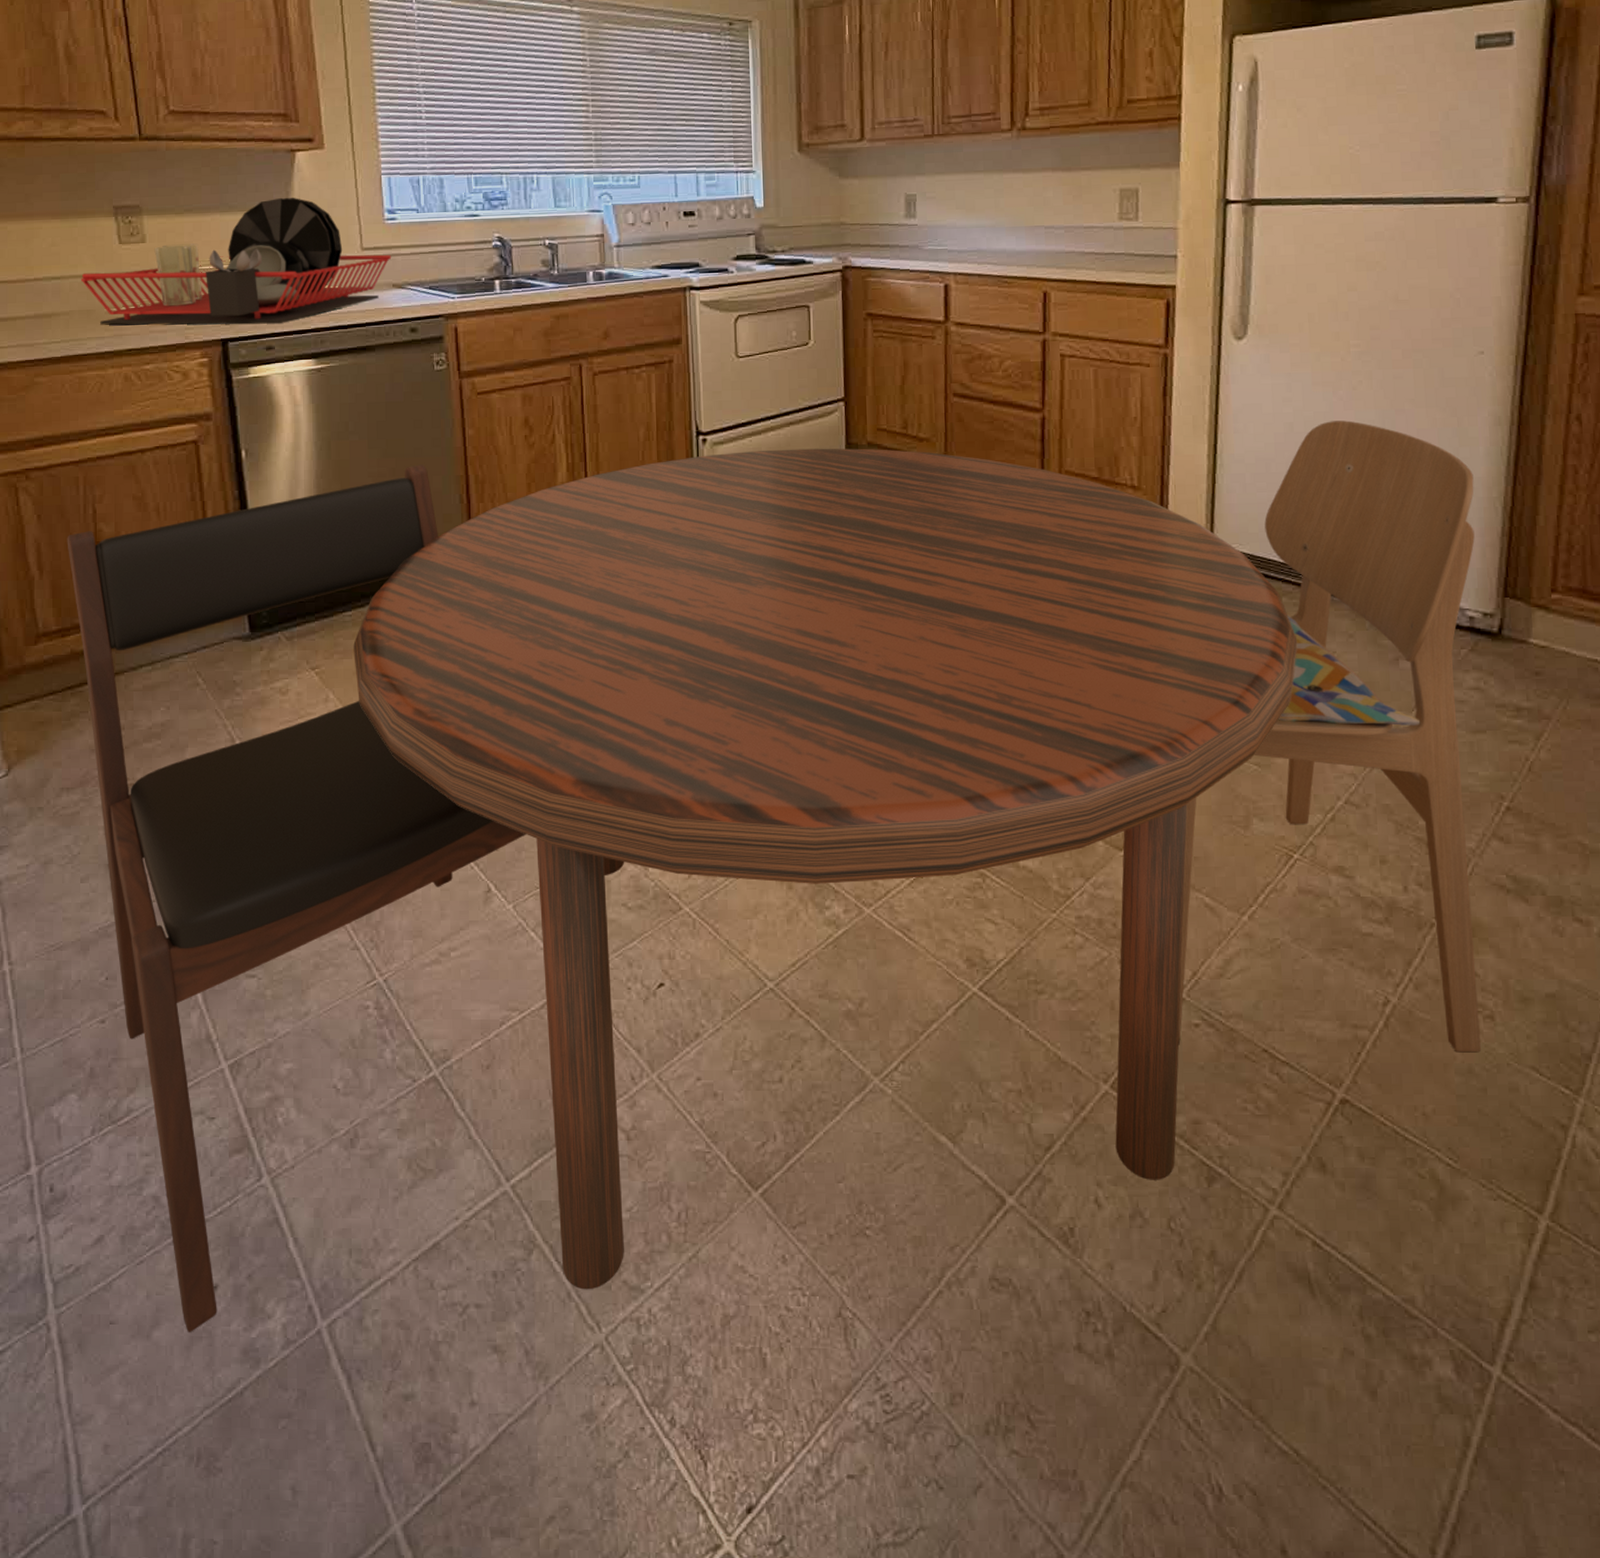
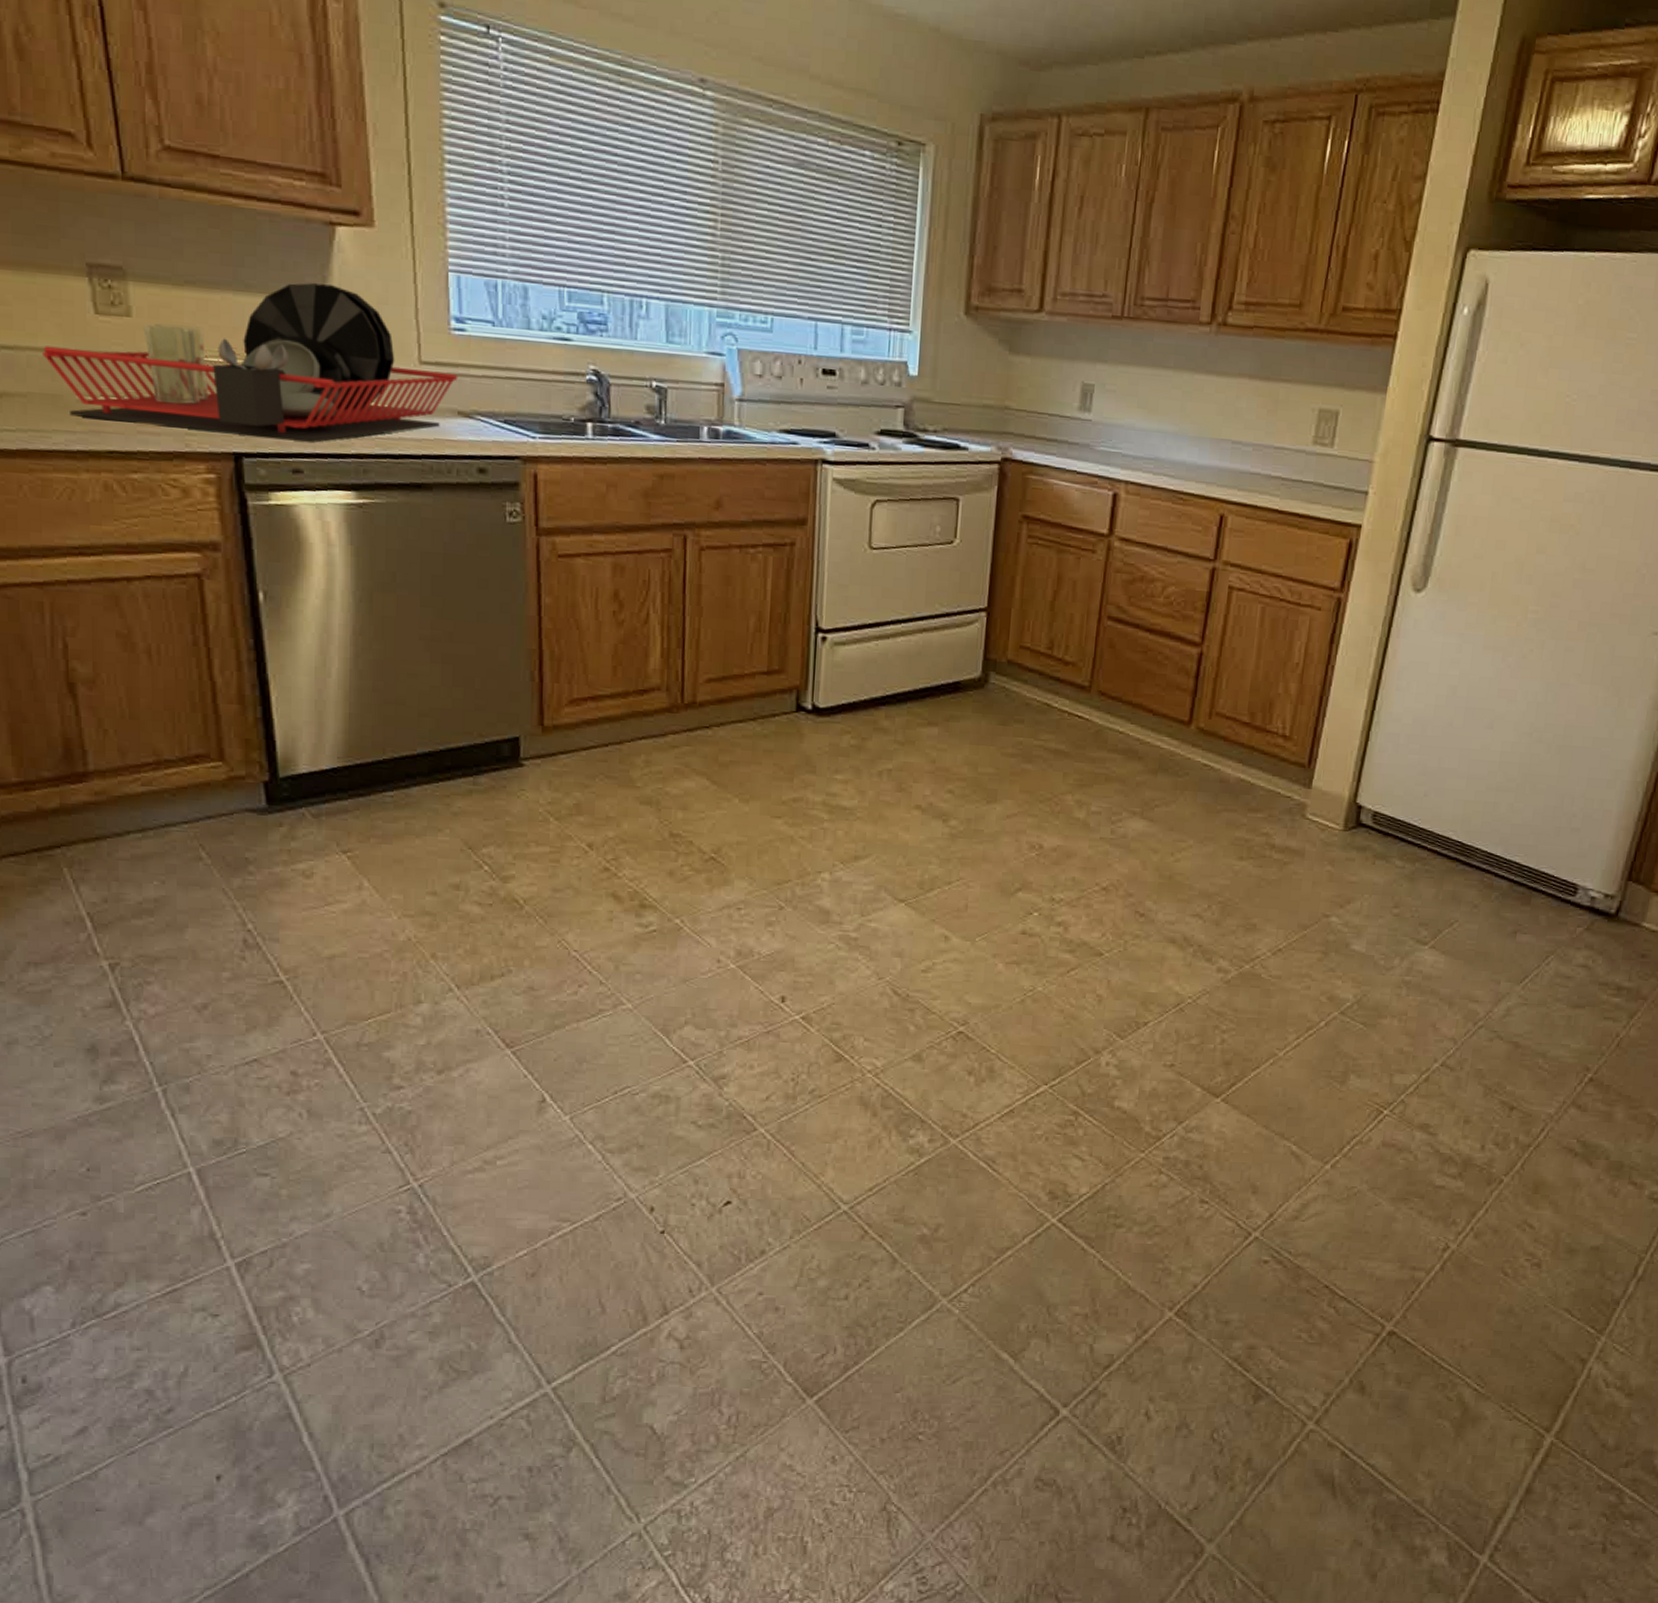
dining chair: present [67,464,527,1332] -> none [29,631,589,1519]
dining table: present [353,448,1298,1290] -> none [394,655,1424,1485]
dining chair: present [1177,420,1481,1053] -> none [1245,688,1623,1295]

